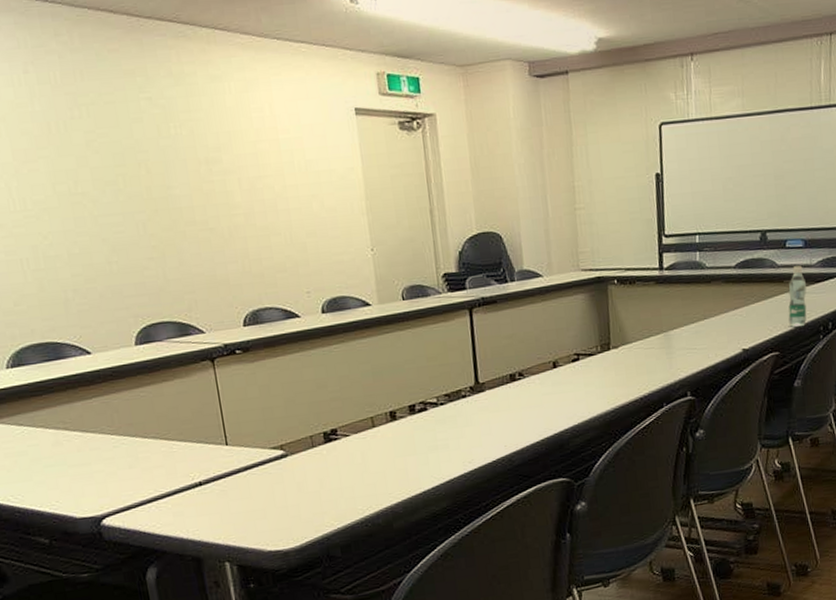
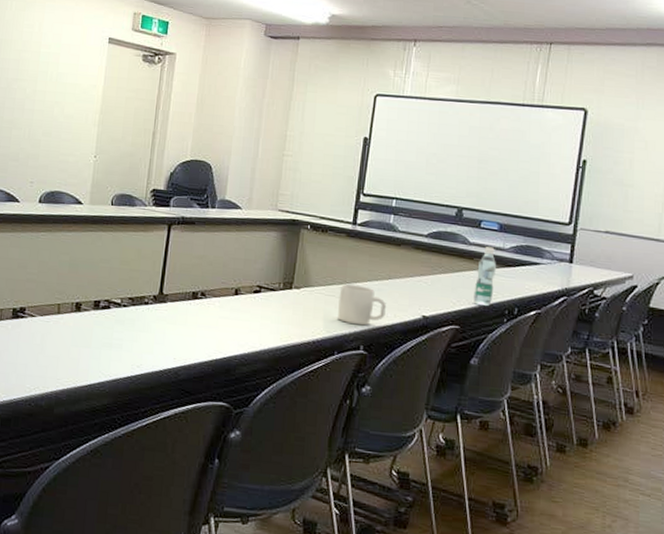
mug: none [658,331,707,373] -> present [338,284,386,326]

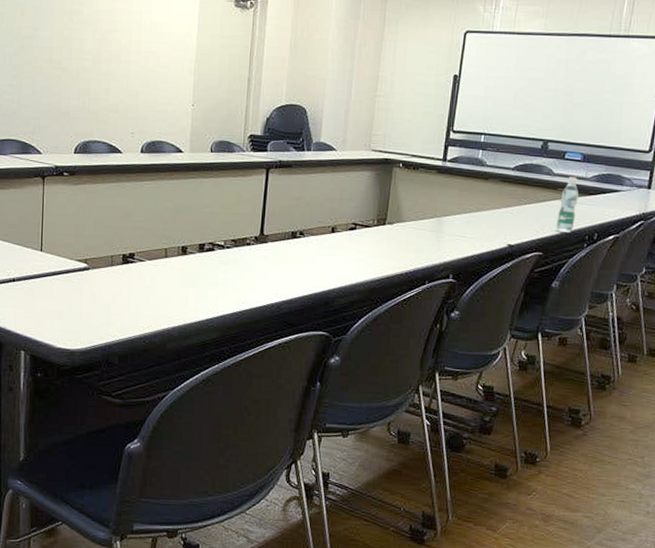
mug: present [338,284,386,326] -> none [429,217,474,256]

